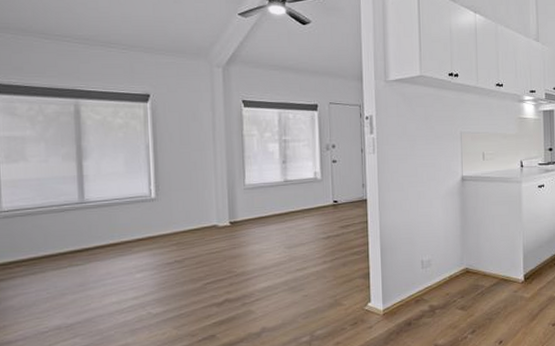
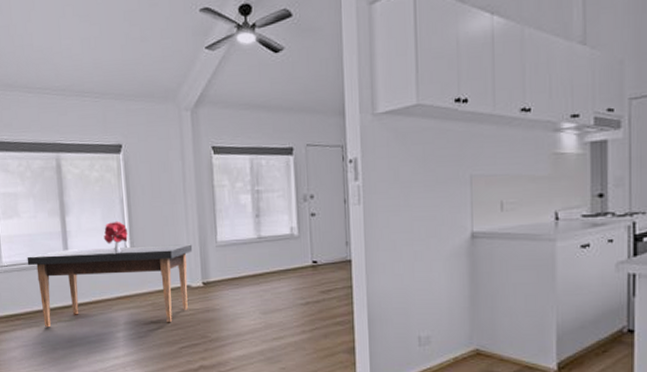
dining table: none [33,187,221,273] -> present [27,244,193,328]
bouquet: none [126,165,154,197] -> present [103,221,129,253]

